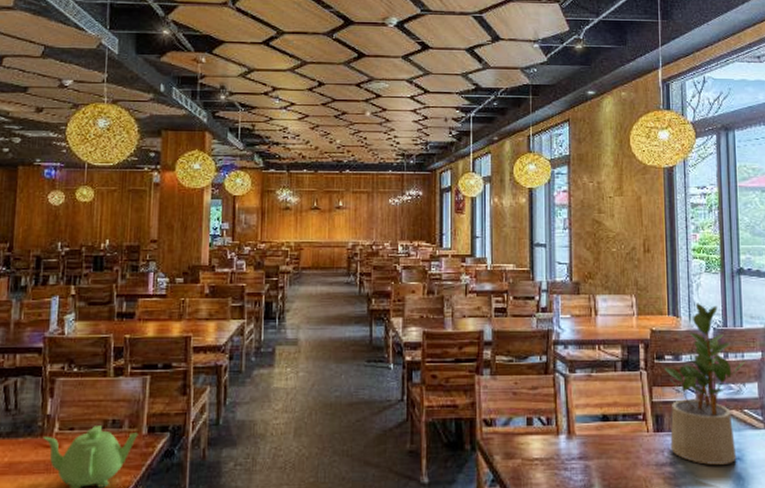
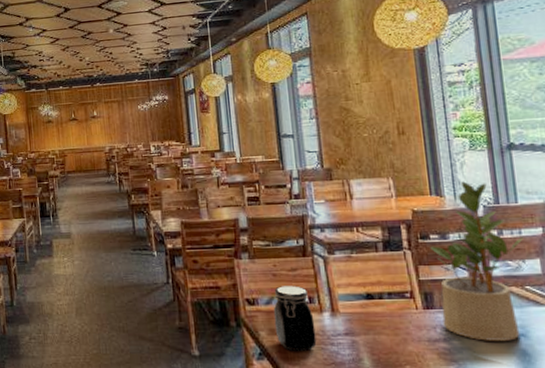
jar: none [510,405,551,477] -> present [273,285,317,351]

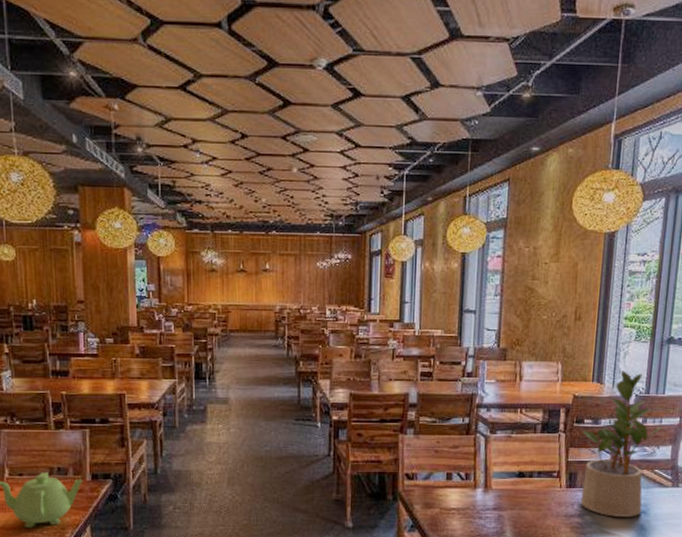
jar: present [273,285,317,351] -> none [429,462,468,524]

